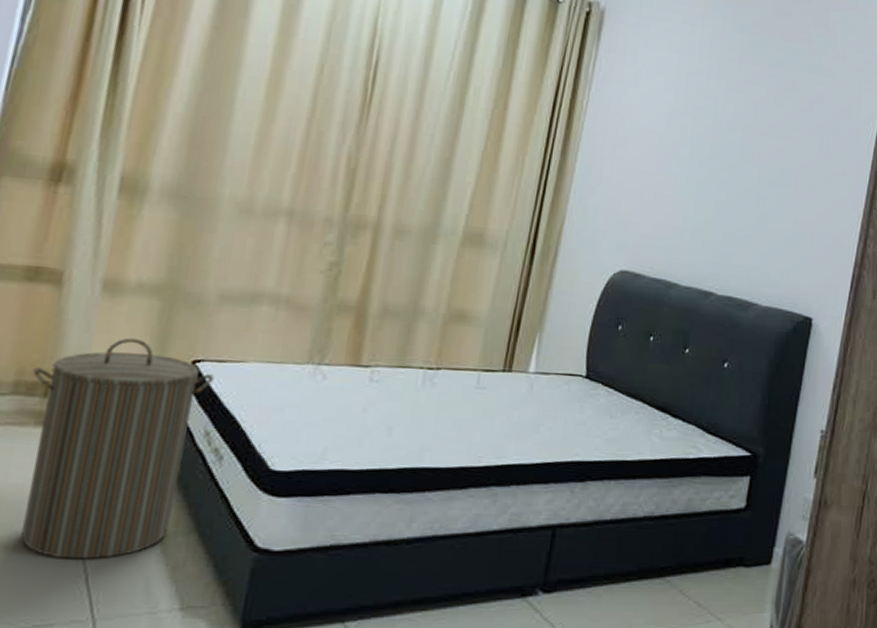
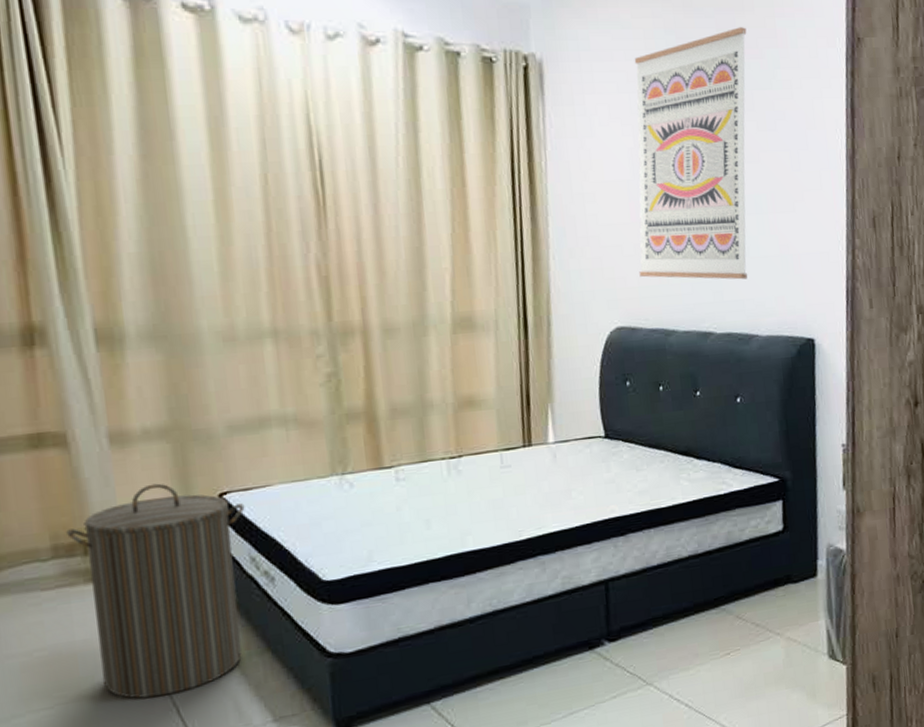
wall art: none [653,12,801,248] -> present [634,27,748,280]

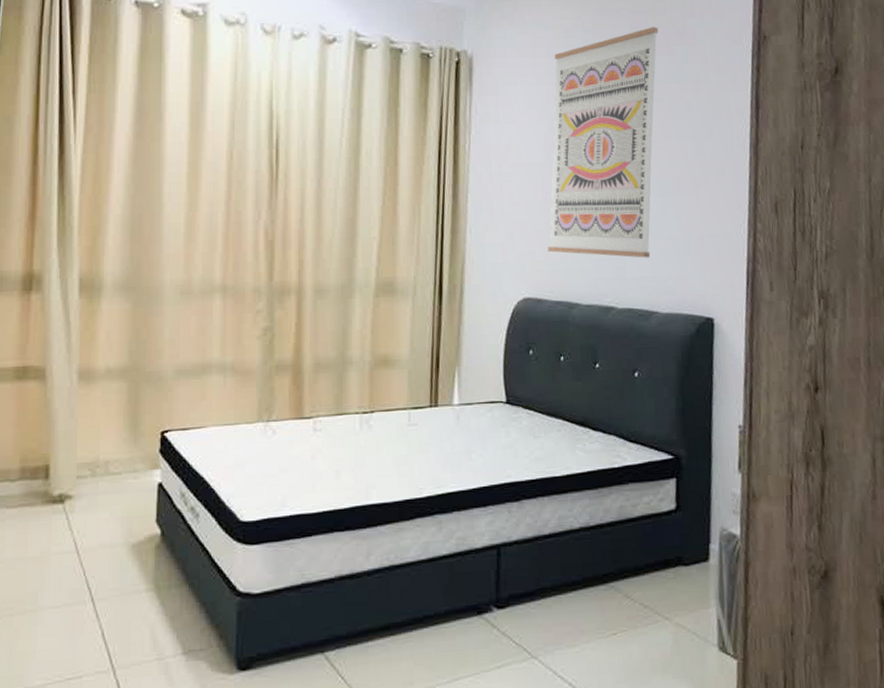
laundry hamper: present [66,483,245,699] -> none [34,418,181,619]

